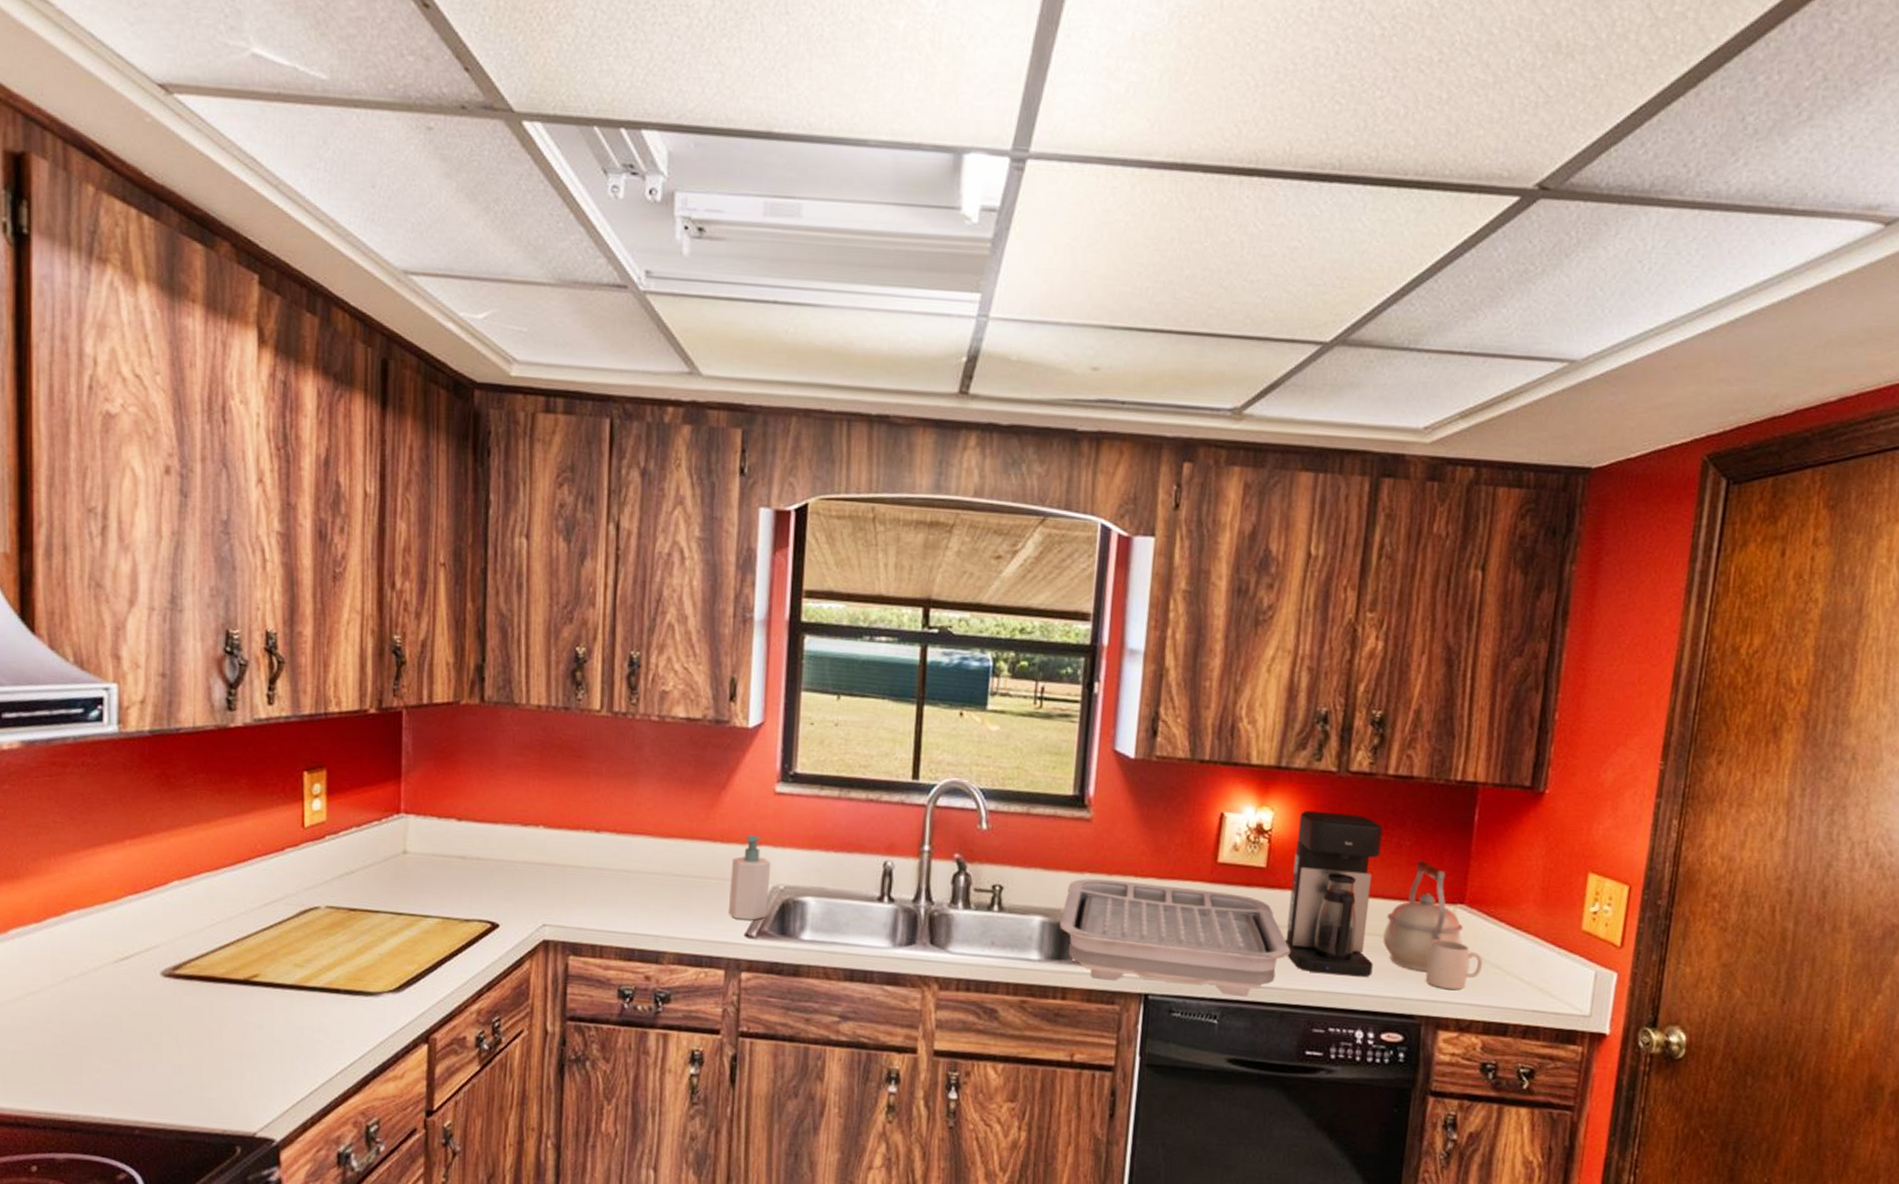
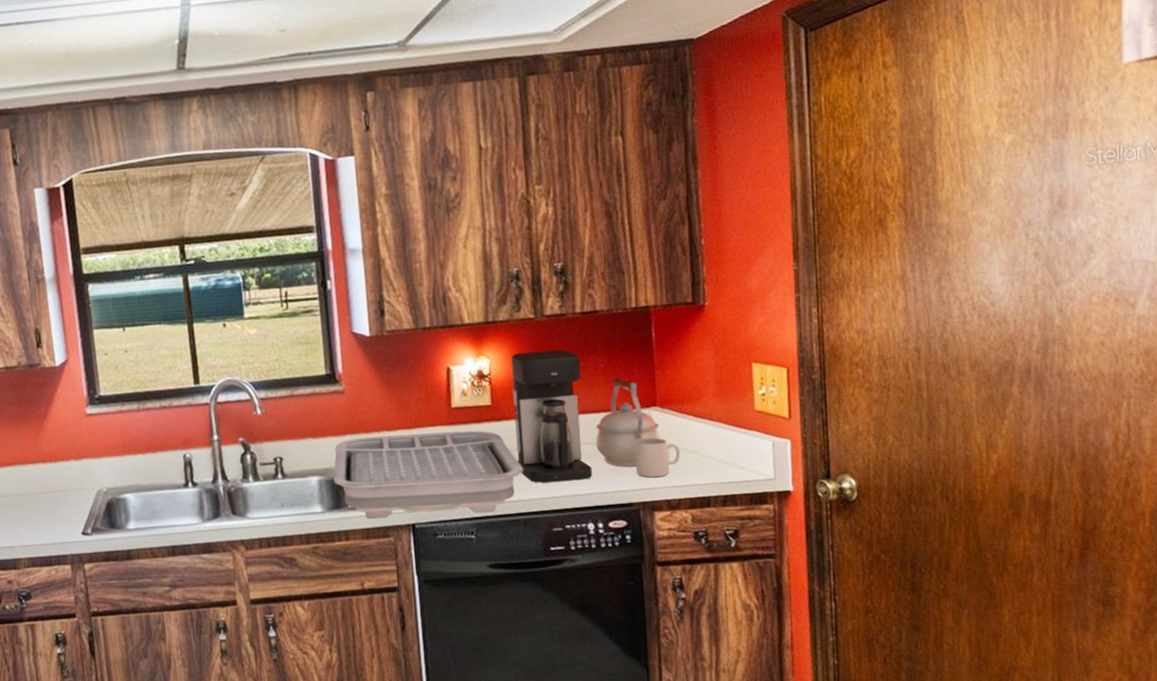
soap bottle: present [729,835,771,921] -> none [61,451,97,522]

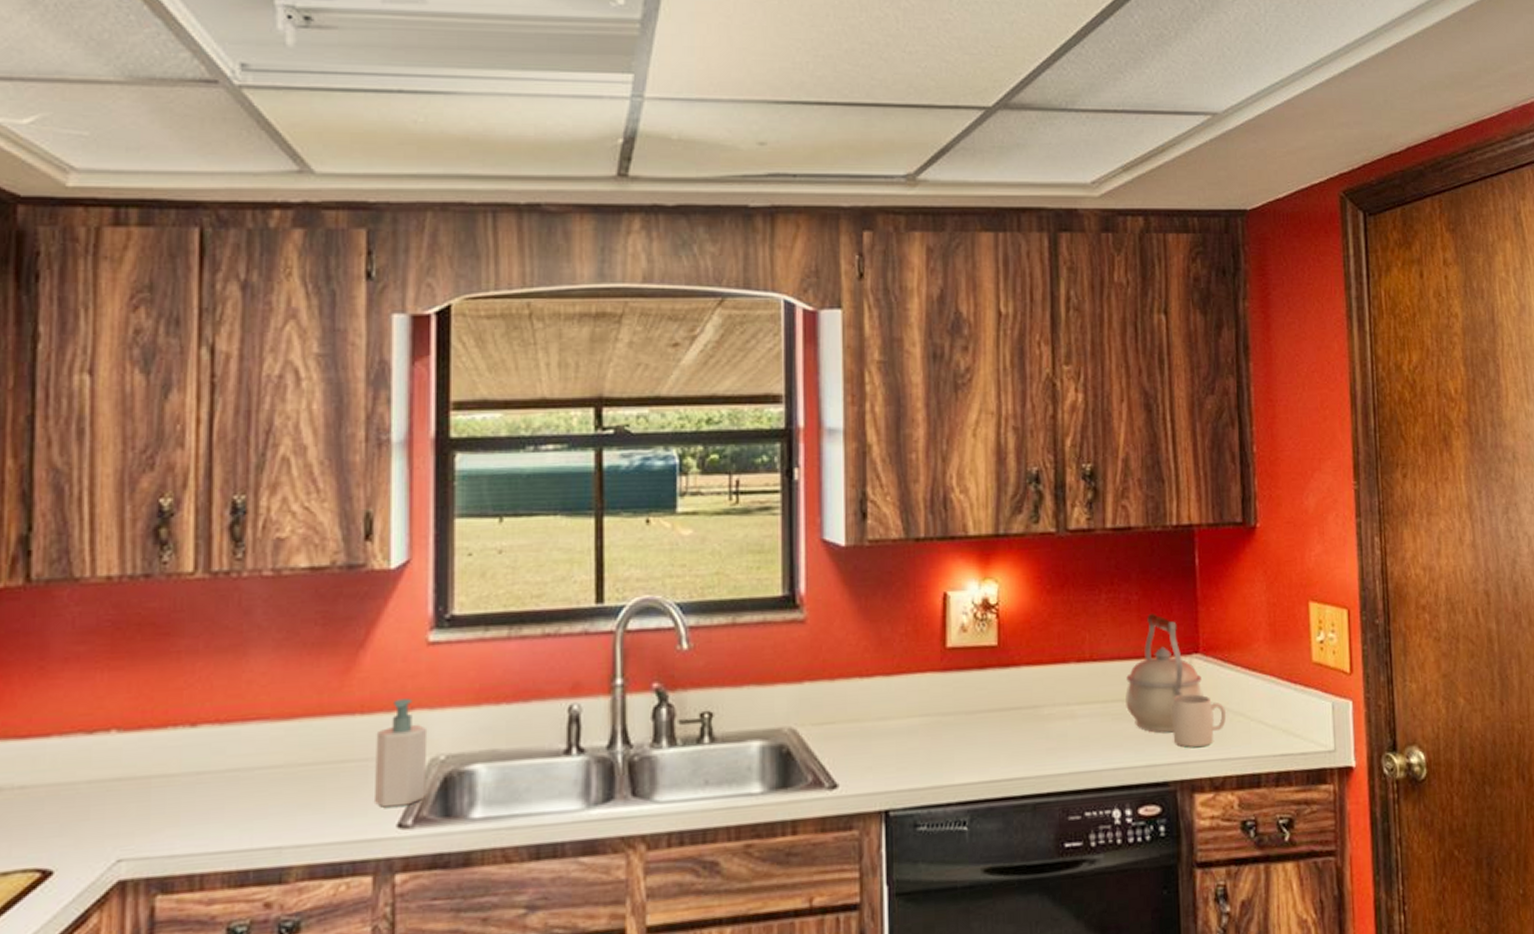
soap bottle: none [61,451,97,522] -> present [375,698,428,808]
dish rack: present [333,431,524,519] -> none [781,680,1035,804]
coffee maker: present [511,349,593,483] -> none [1025,575,1120,753]

